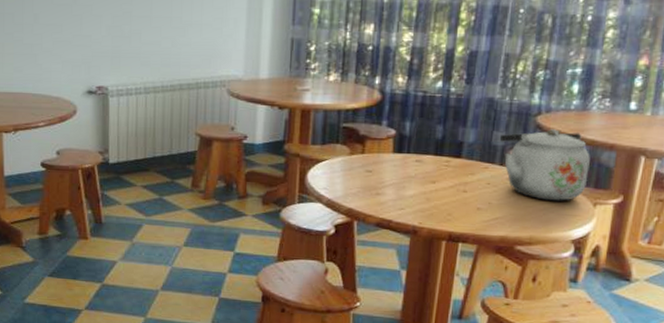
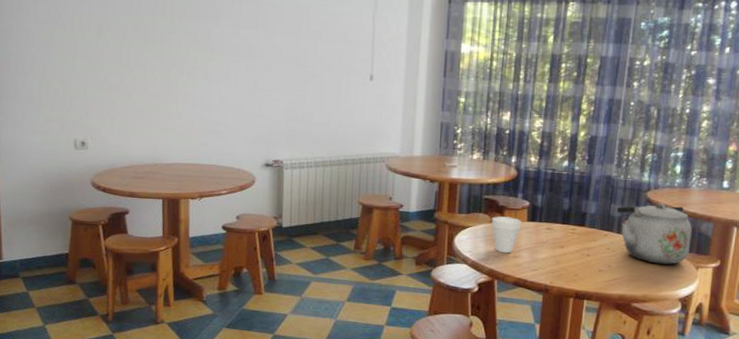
cup: none [350,147,387,190] -> present [491,216,522,254]

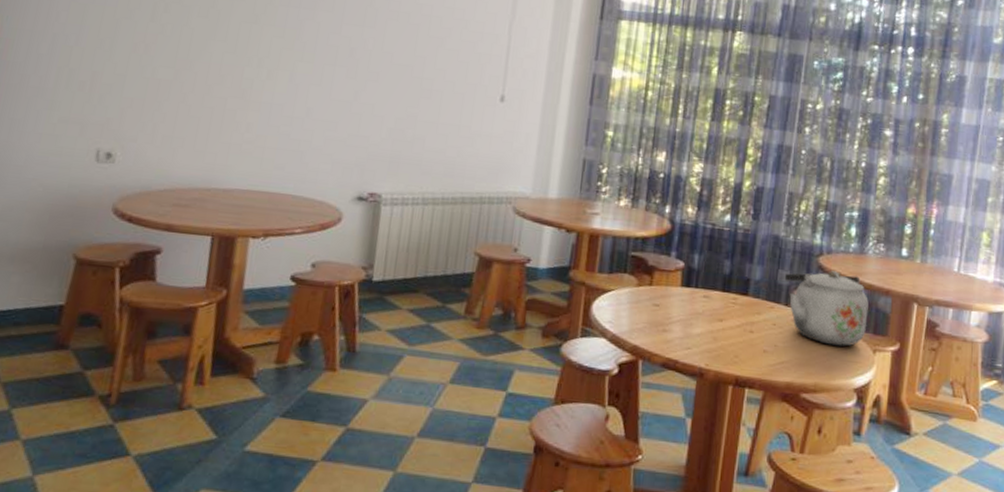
cup: present [491,216,522,254] -> none [638,278,675,326]

